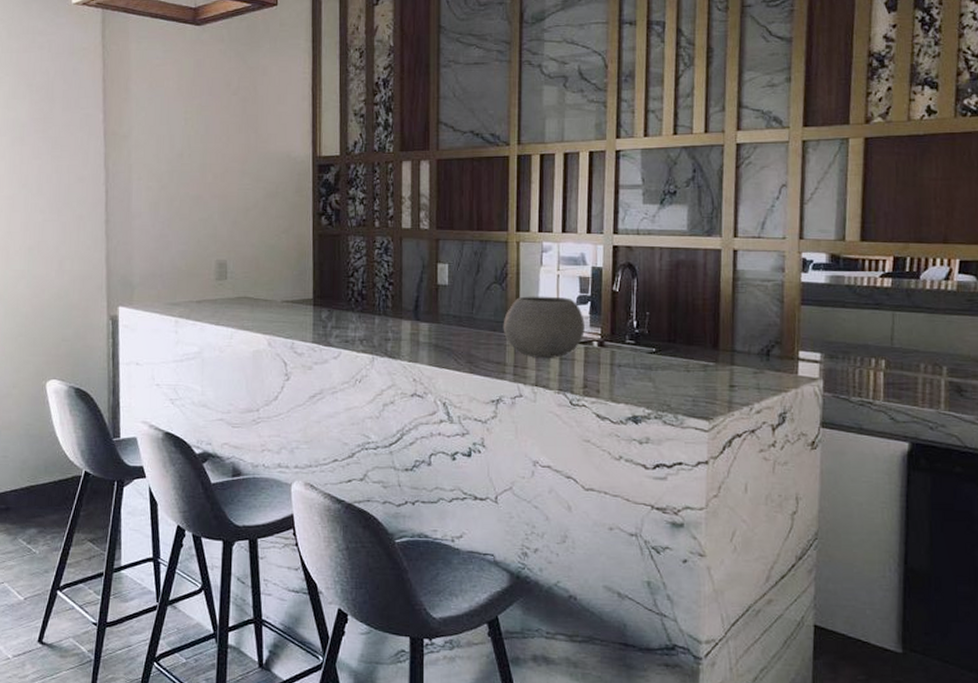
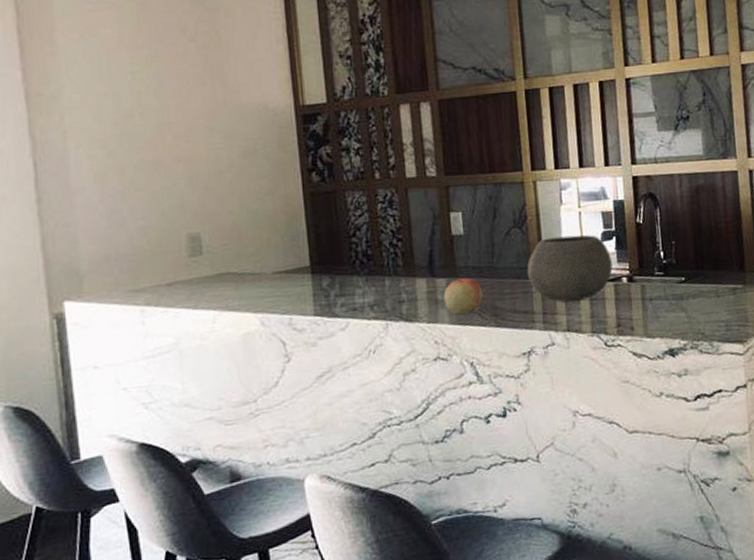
fruit: none [425,325,460,357] -> present [443,277,483,314]

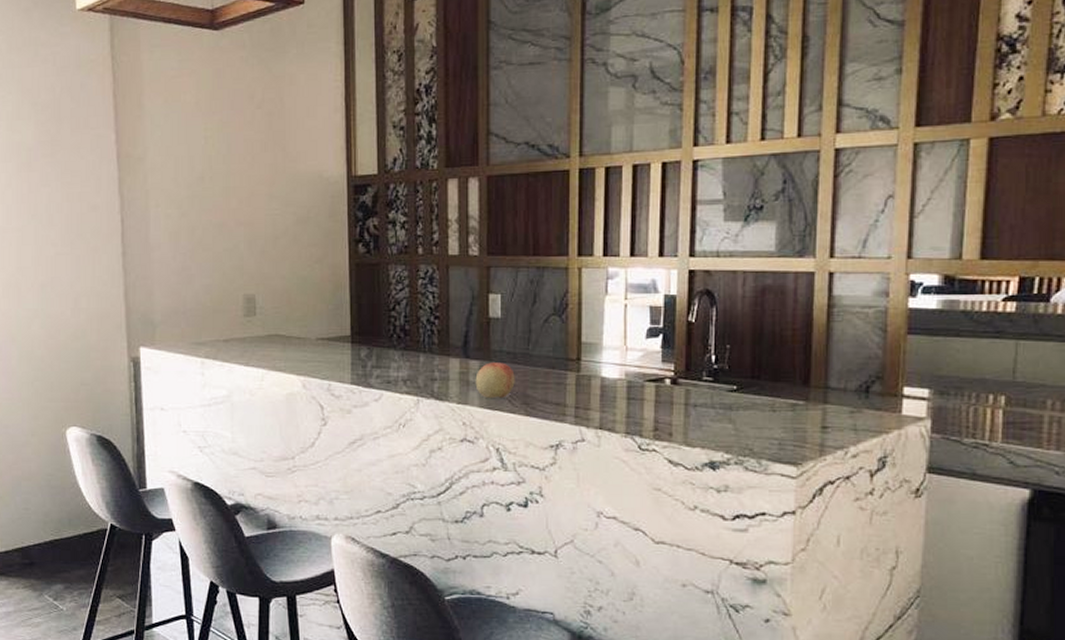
bowl: present [527,235,613,302] -> none [563,329,656,399]

